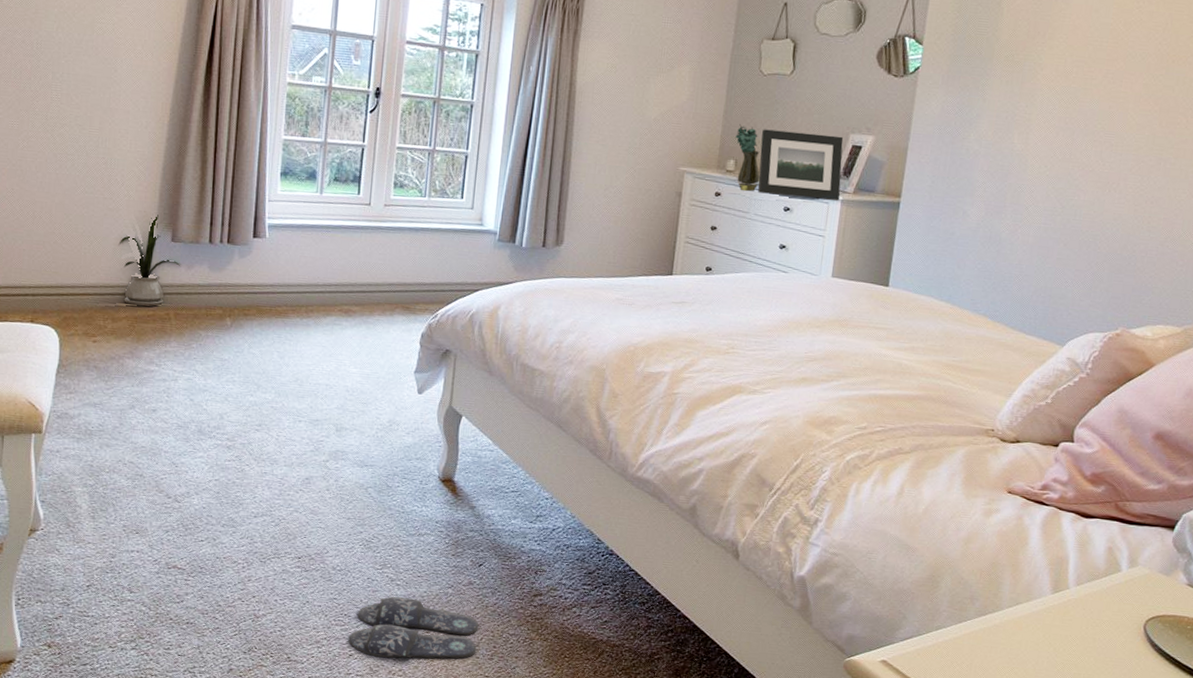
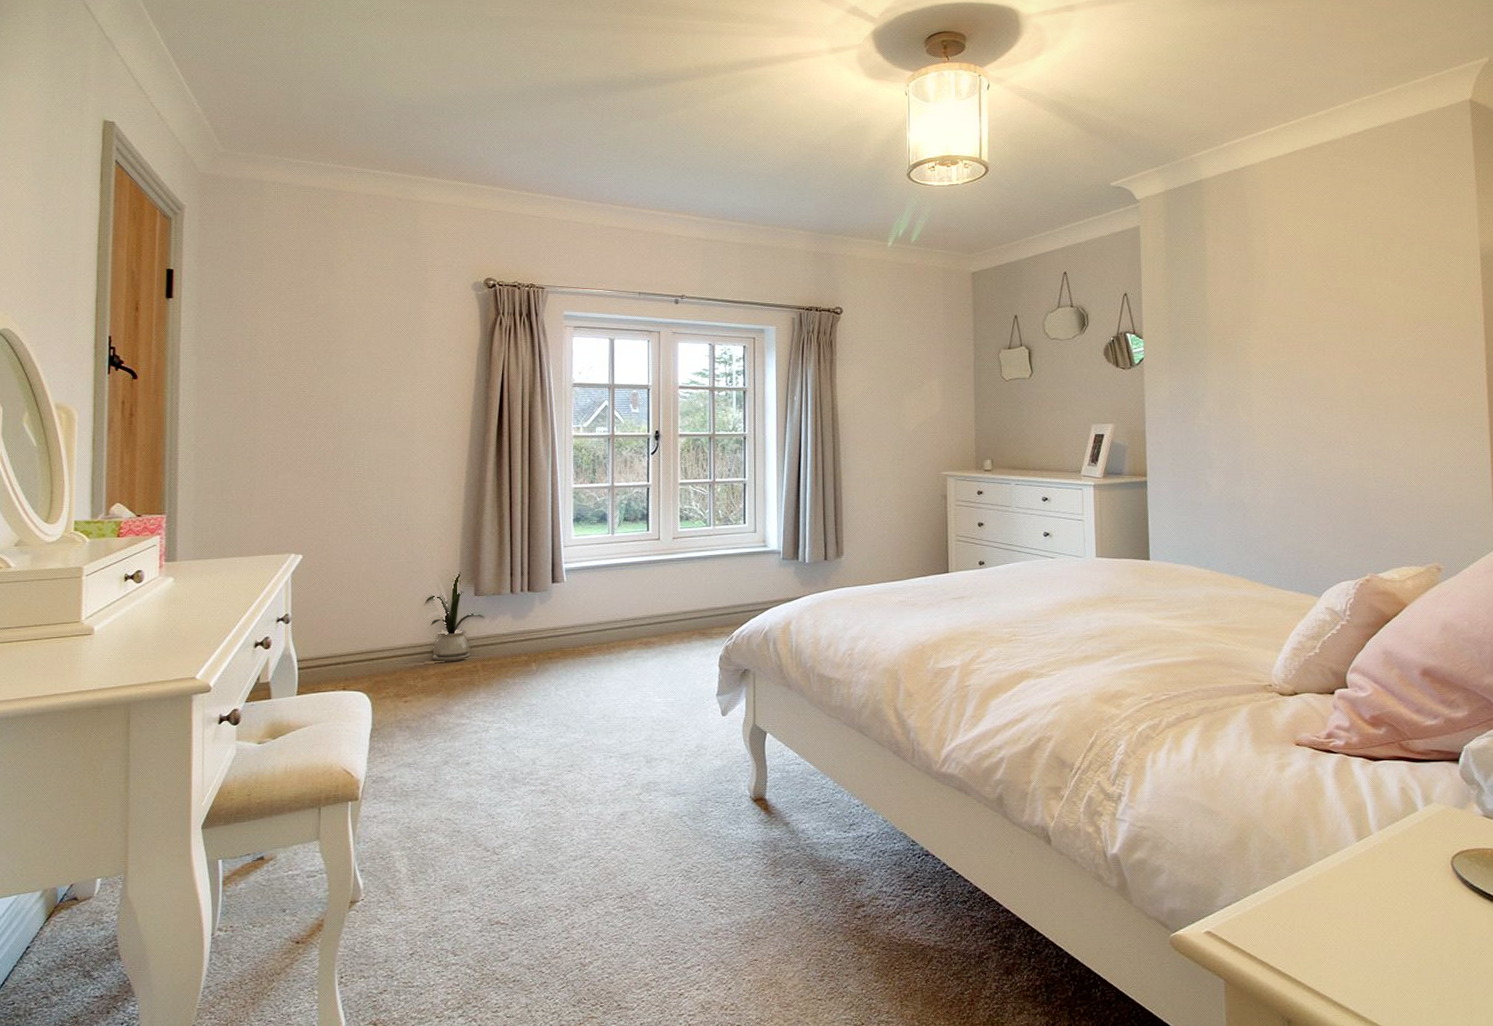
slippers: present [348,596,479,659] -> none [677,926,806,993]
vase: present [735,124,760,192] -> none [988,427,1016,488]
picture frame: present [758,129,844,202] -> none [1012,427,1092,487]

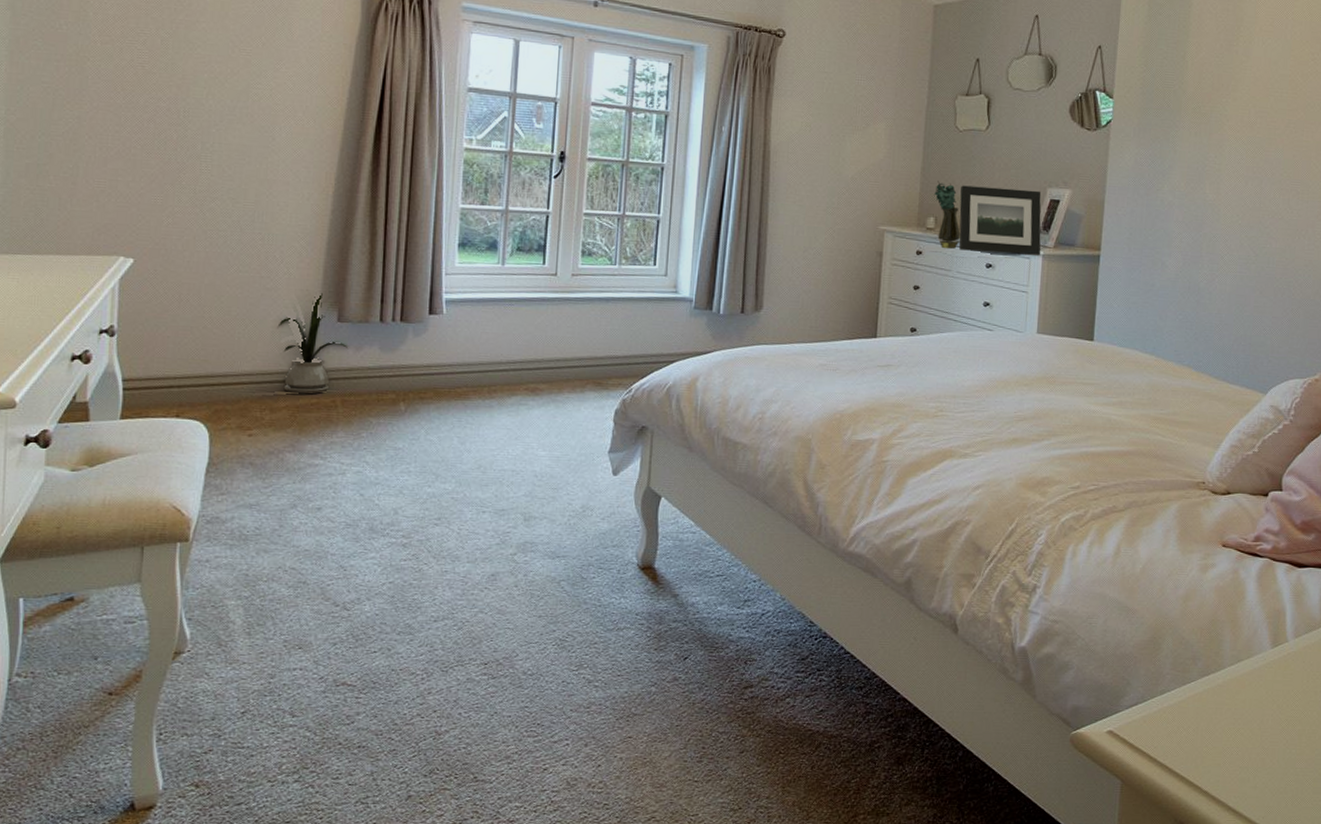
vase: none [988,427,1016,488] -> present [934,181,961,250]
picture frame: none [1012,427,1092,487] -> present [959,185,1042,257]

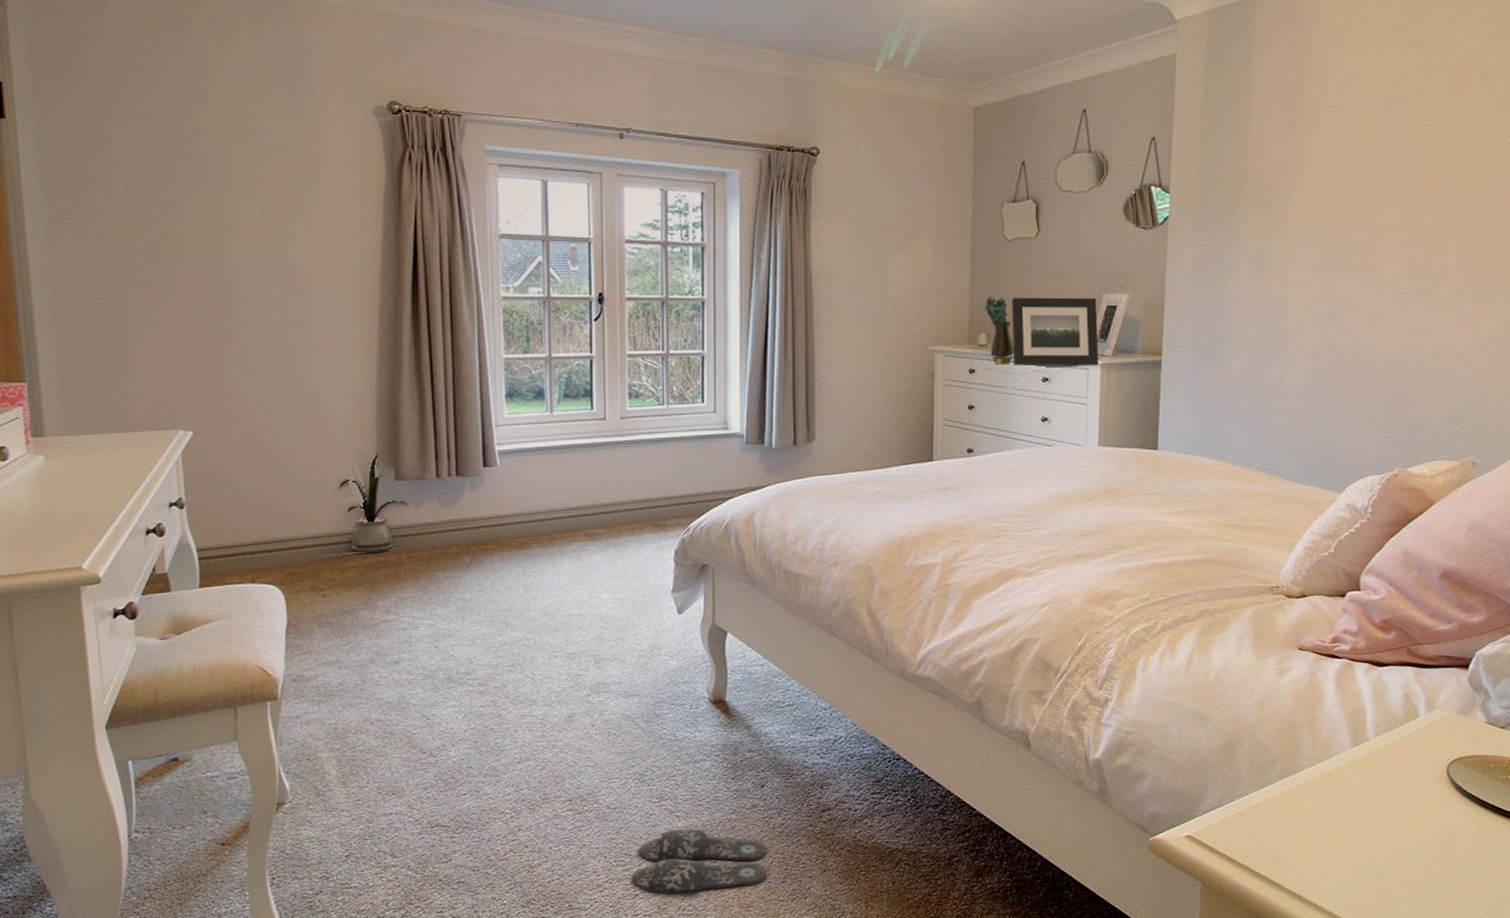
slippers: none [542,700,686,770] -> present [632,829,768,895]

